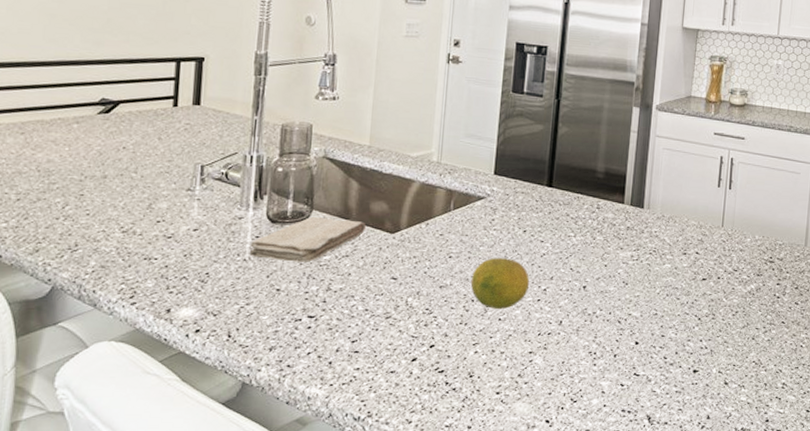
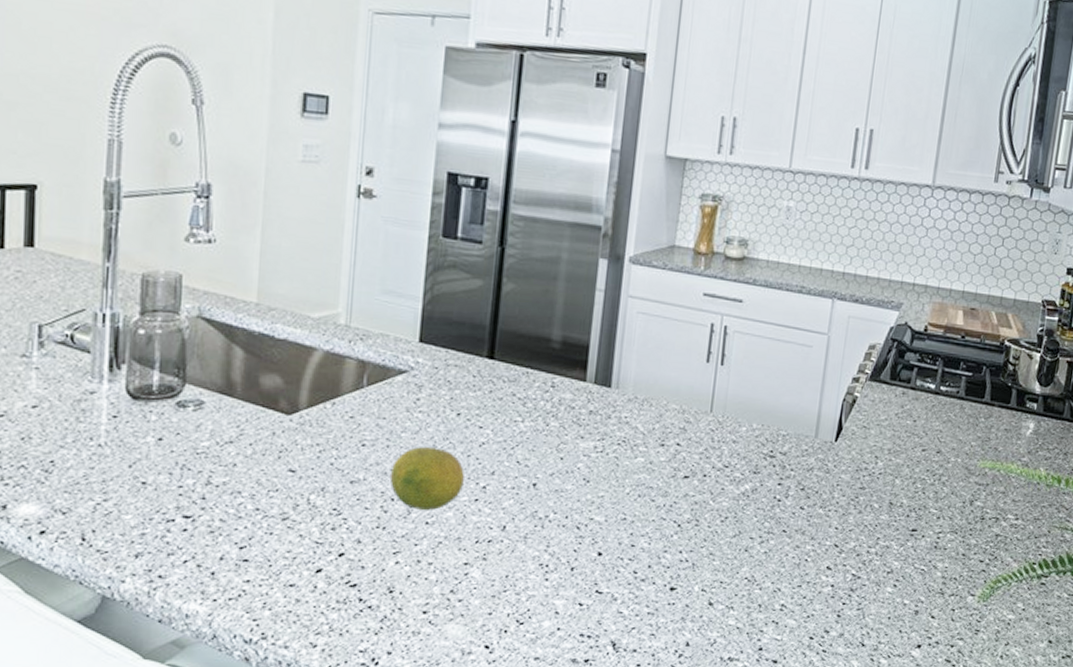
washcloth: present [249,216,366,262] -> none [105,391,254,449]

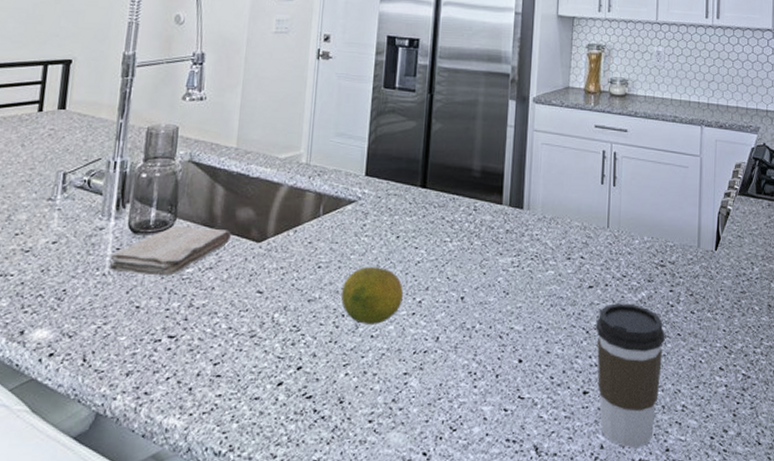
washcloth: none [105,391,254,449] -> present [109,225,231,276]
coffee cup: none [687,496,769,647] -> present [596,303,665,448]

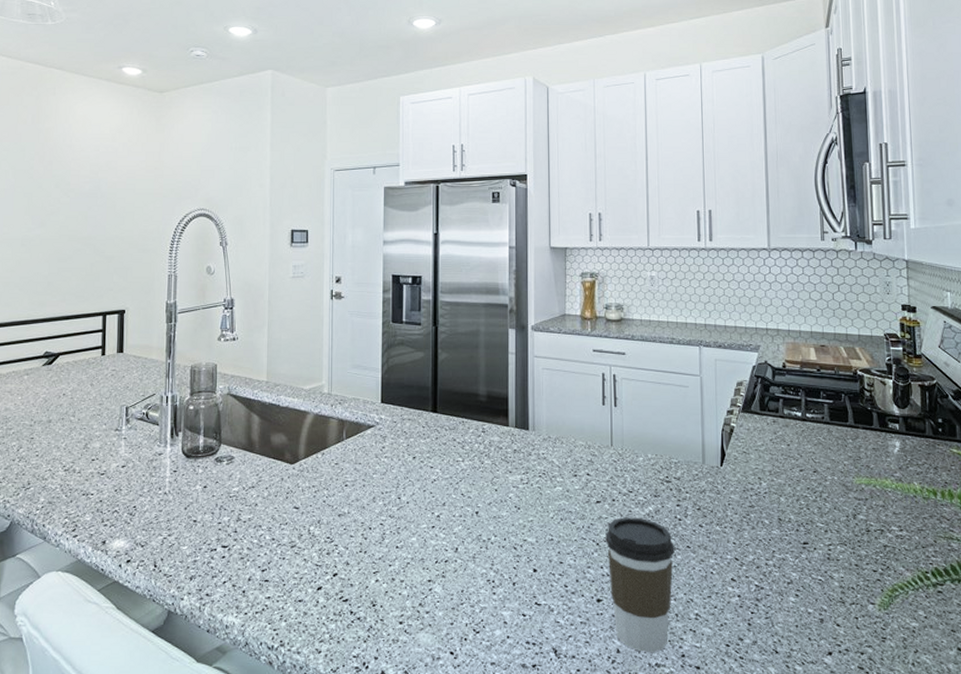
washcloth: present [109,225,231,276] -> none [169,450,268,494]
fruit: present [341,267,403,324] -> none [367,485,422,536]

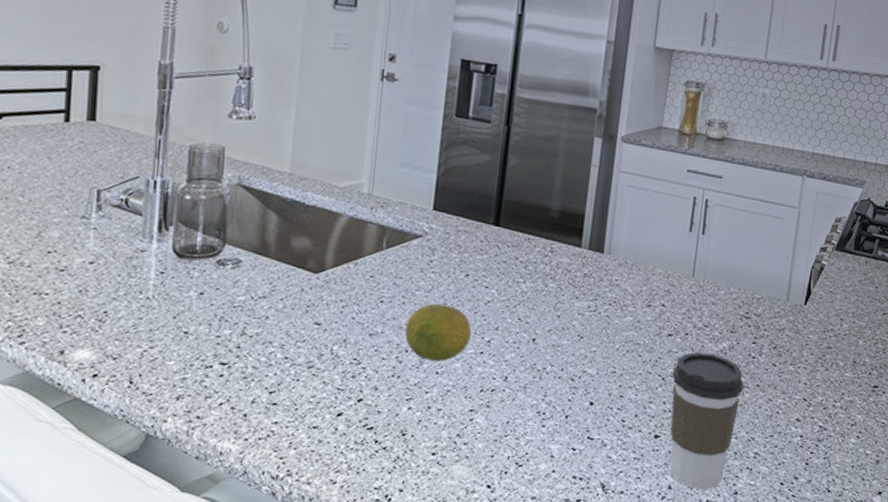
fruit: none [367,485,422,536] -> present [404,304,471,361]

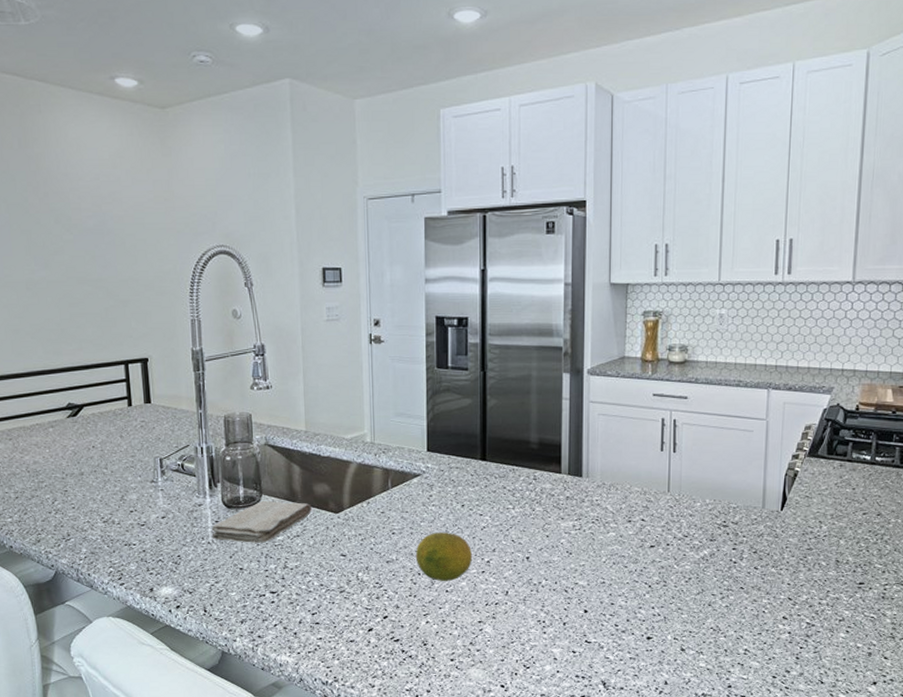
washcloth: none [153,251,286,303] -> present [211,500,311,543]
coffee cup: present [669,352,744,490] -> none [658,561,728,685]

